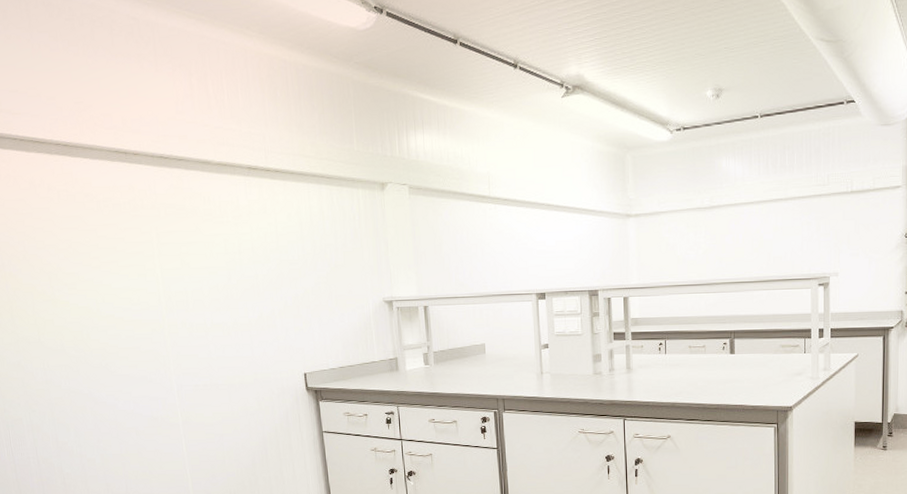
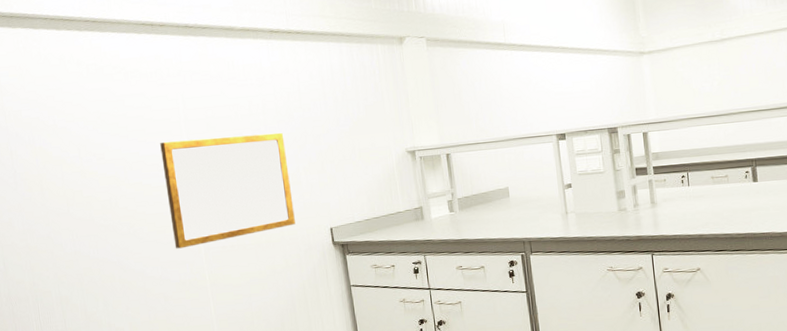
writing board: none [133,273,269,385] -> present [160,132,296,249]

